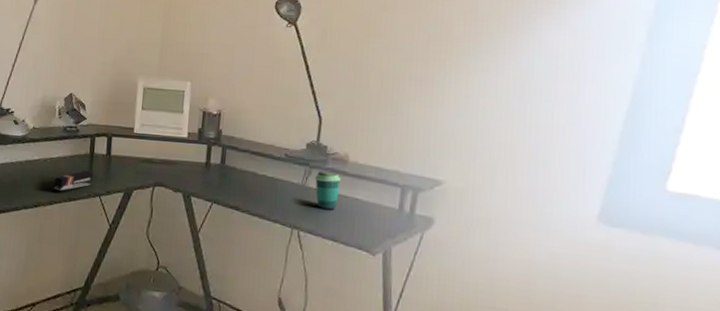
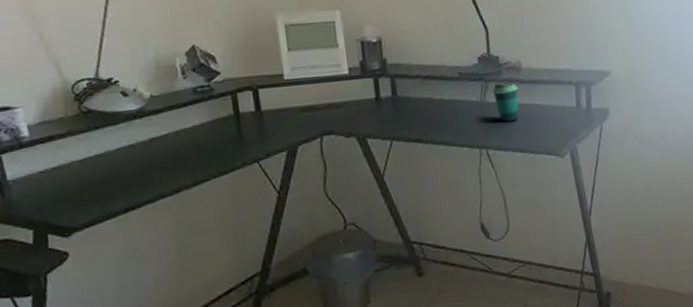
stapler: present [53,170,93,192] -> none [194,134,247,168]

